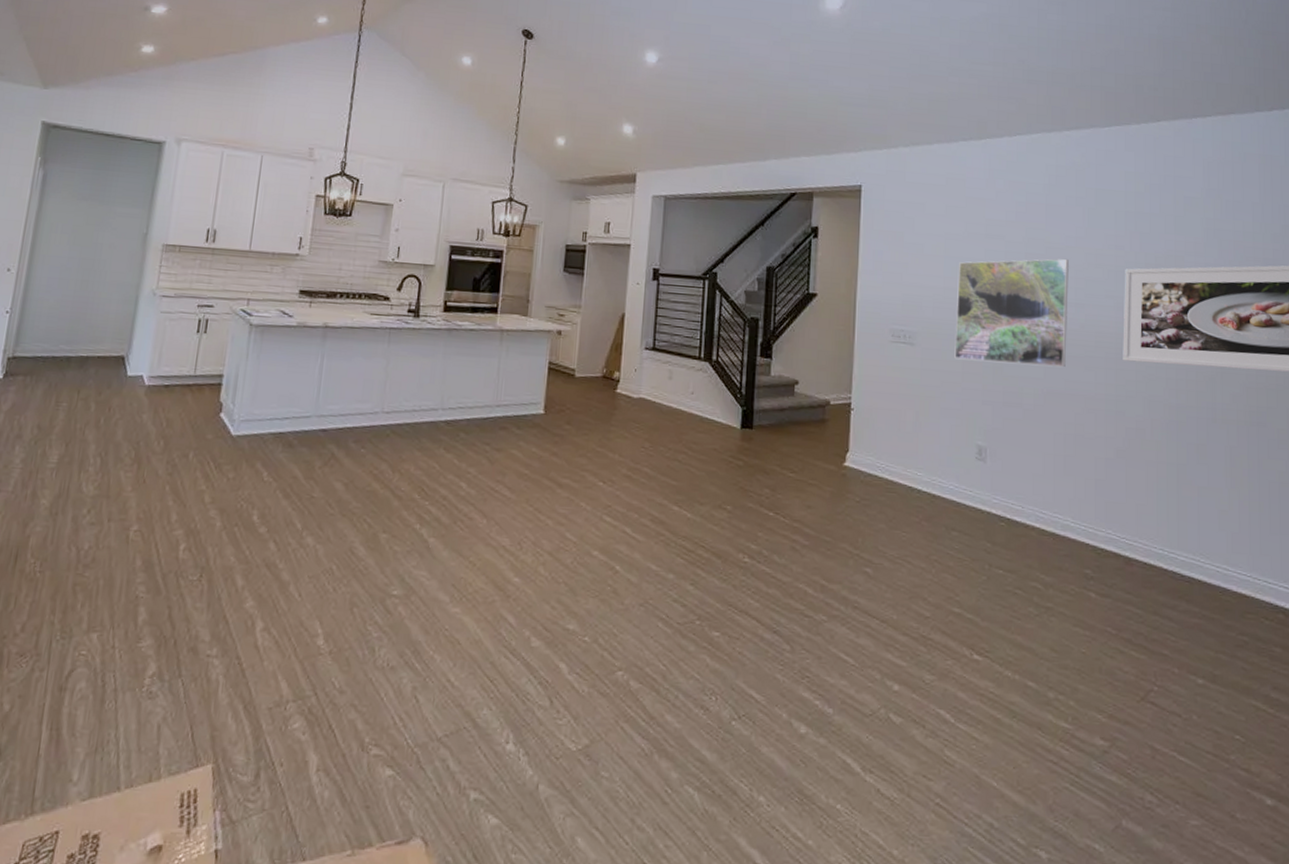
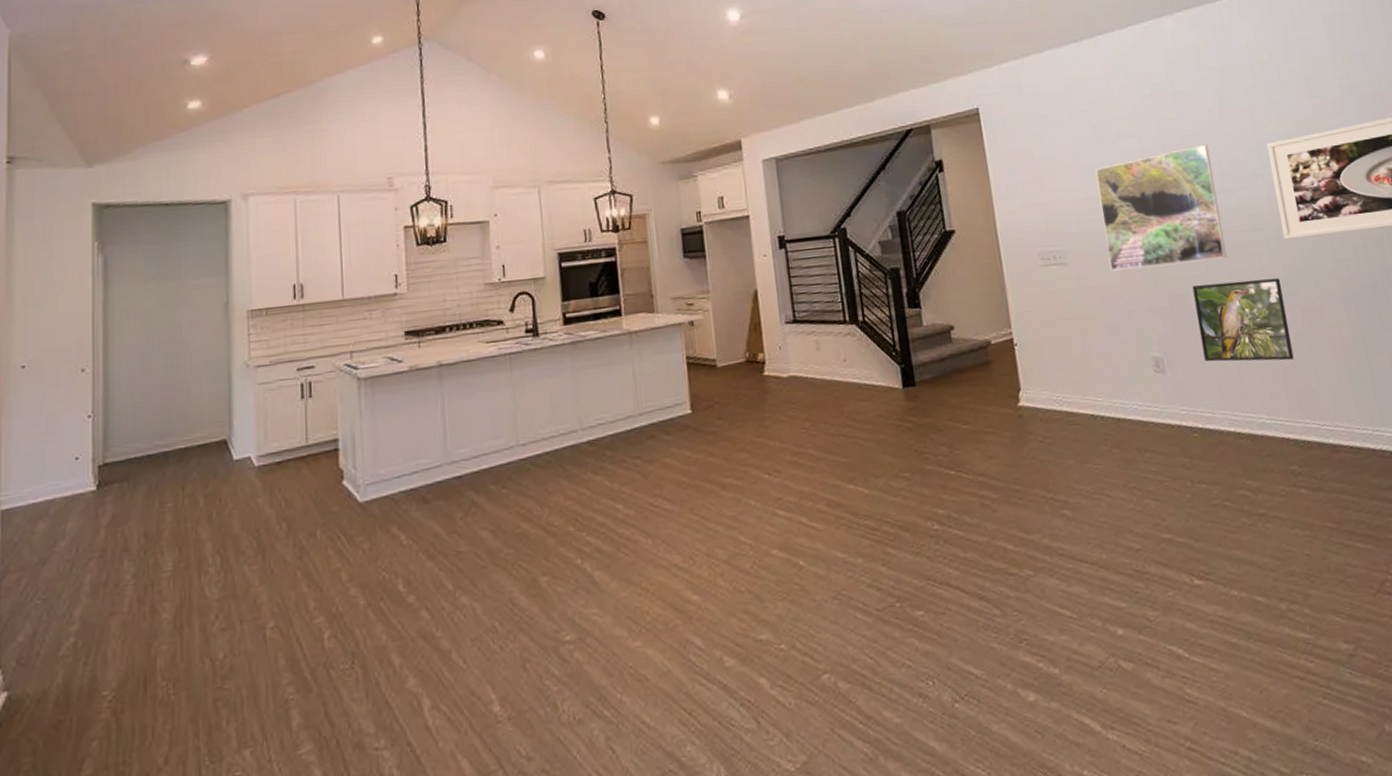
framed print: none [1025,386,1111,473] -> present [1192,278,1294,362]

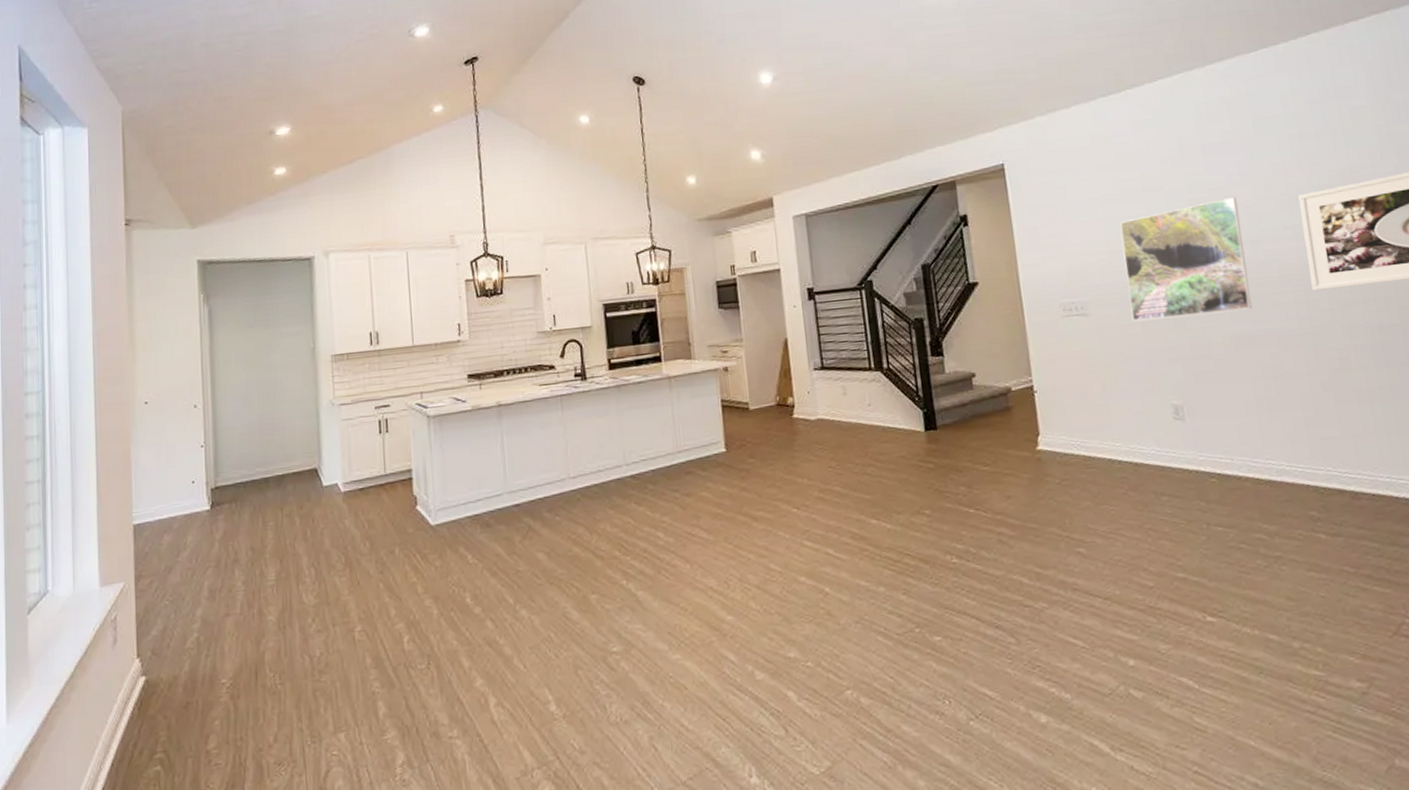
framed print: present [1192,278,1294,362] -> none [1215,329,1318,410]

